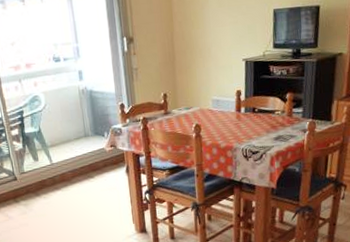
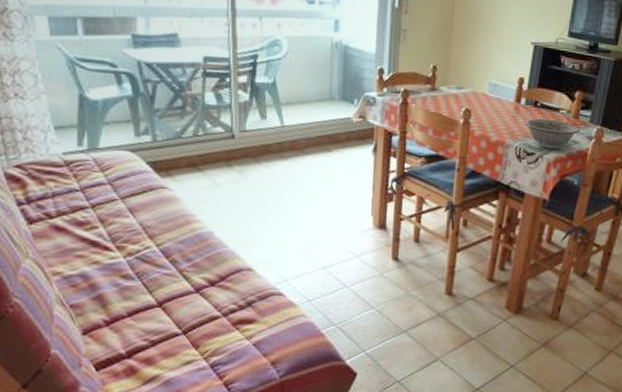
decorative bowl: none [246,120,296,146] -> present [524,118,581,149]

